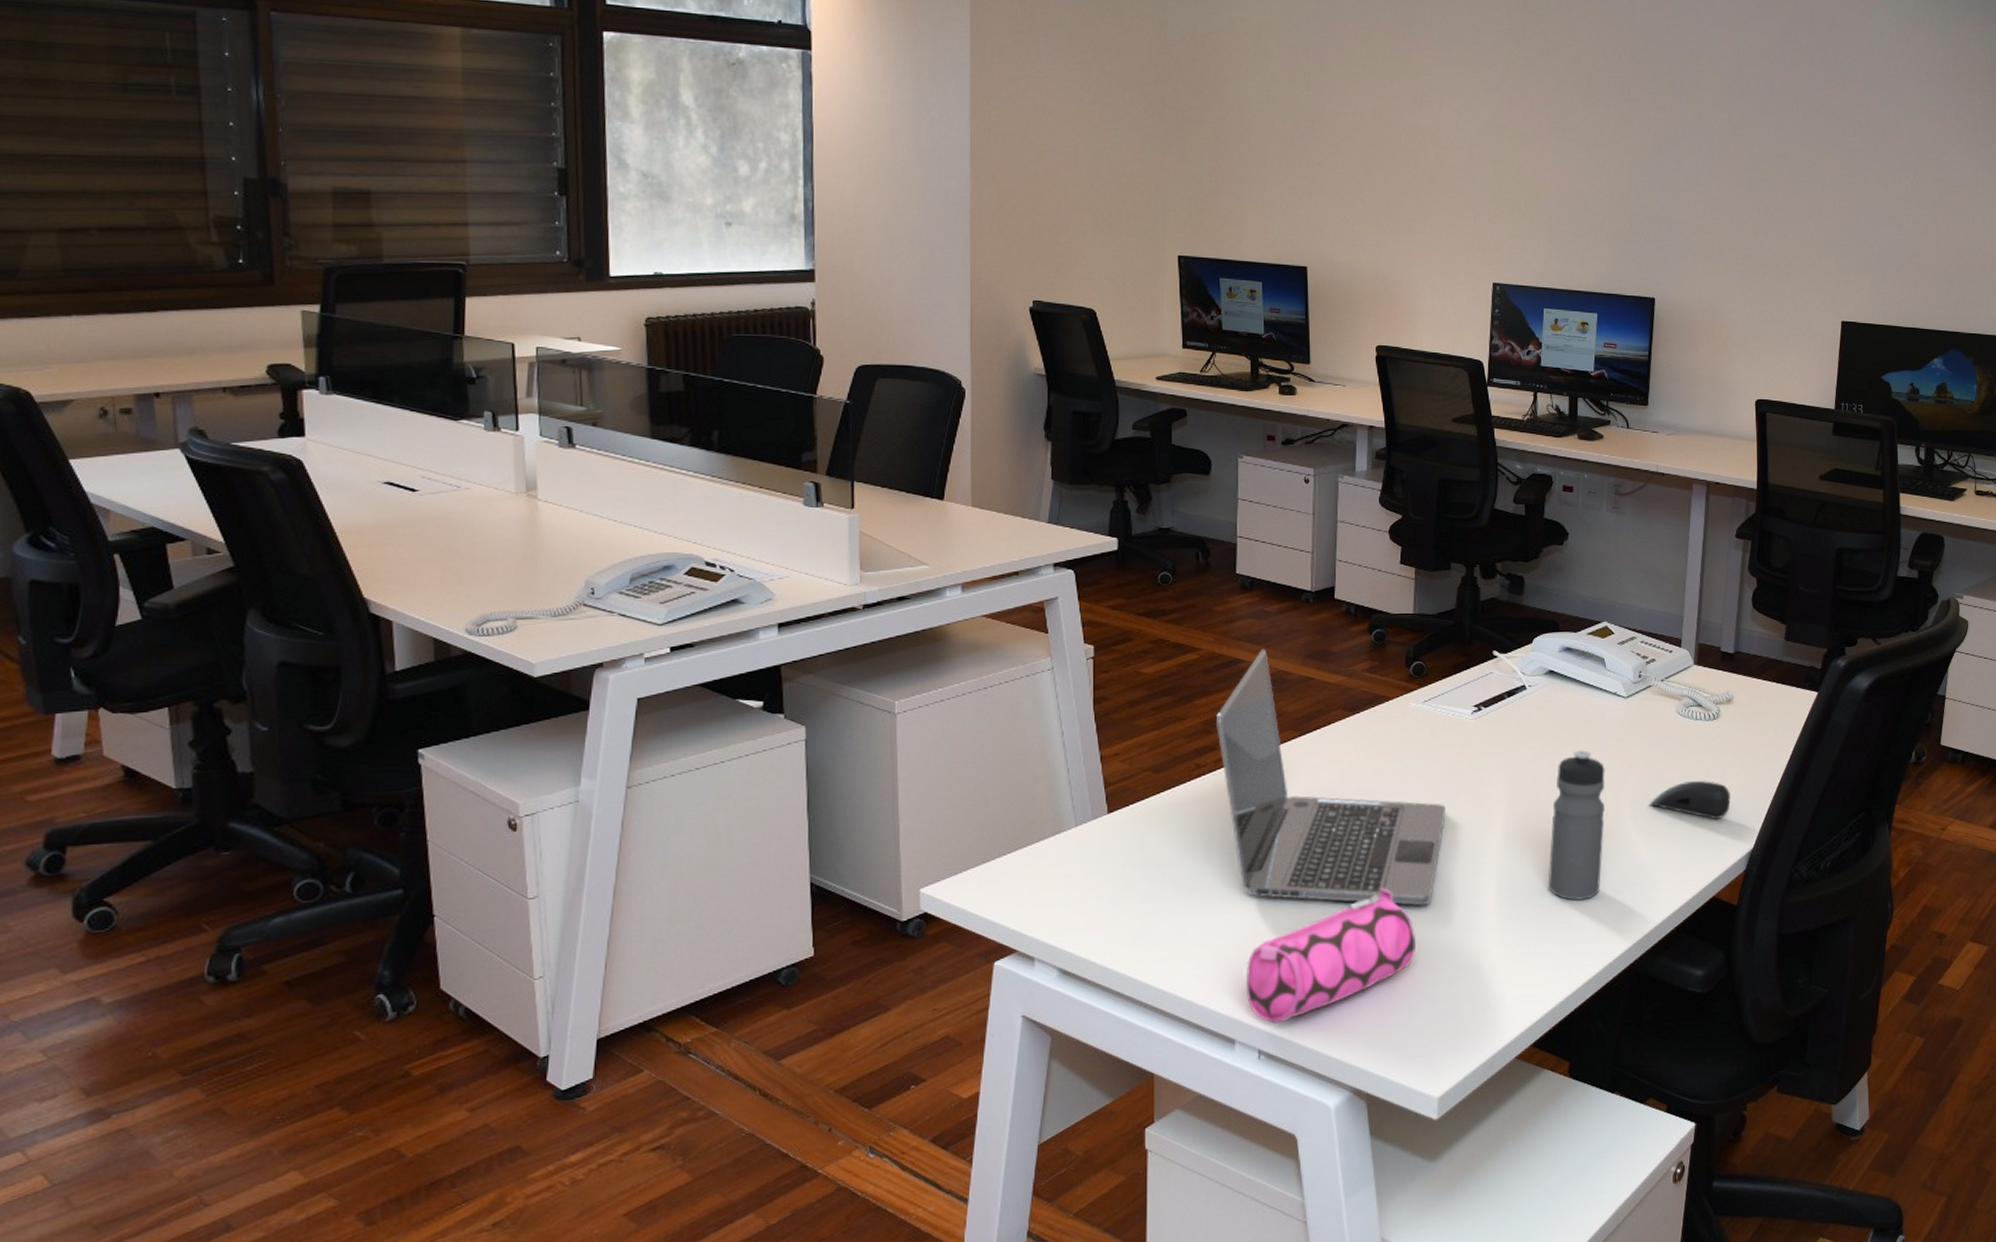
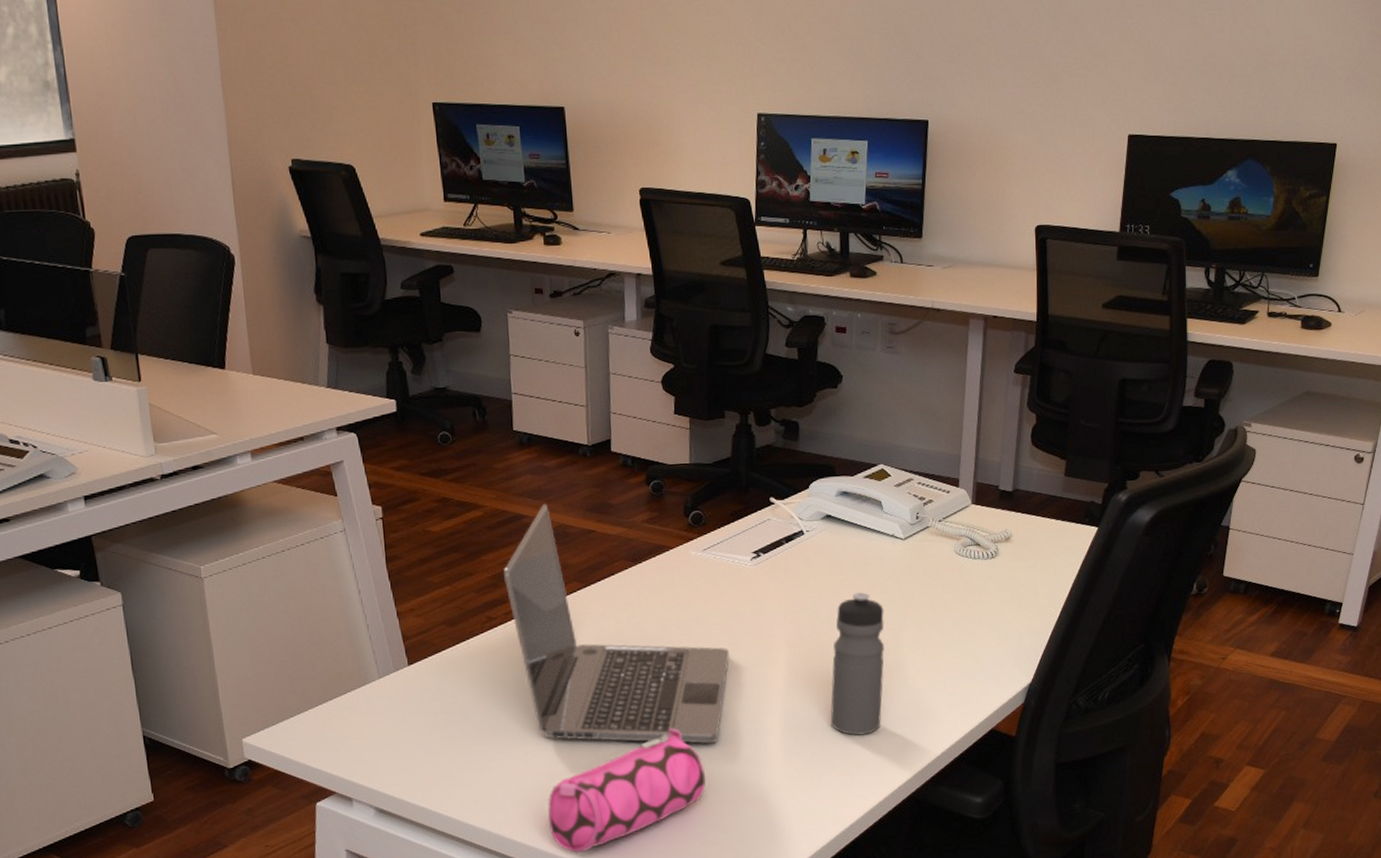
computer mouse: present [1649,780,1731,820] -> none [928,617,1009,656]

